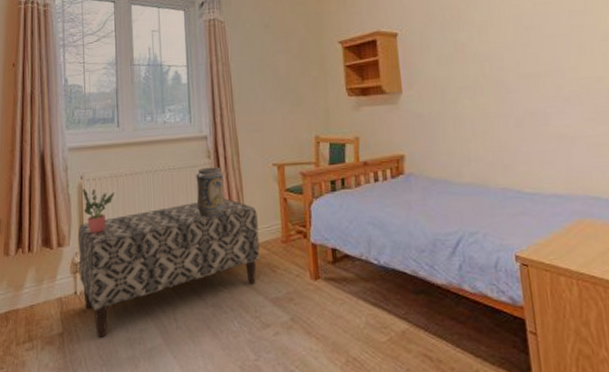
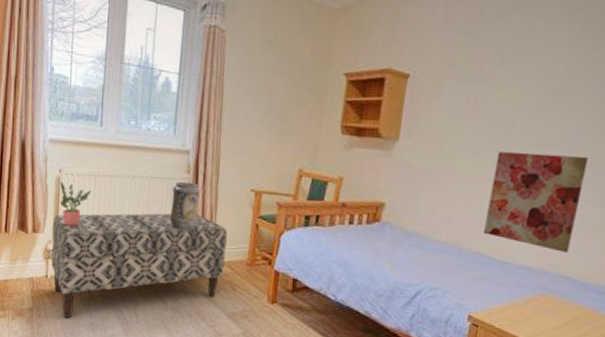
wall art: none [495,79,590,174] -> present [484,151,589,253]

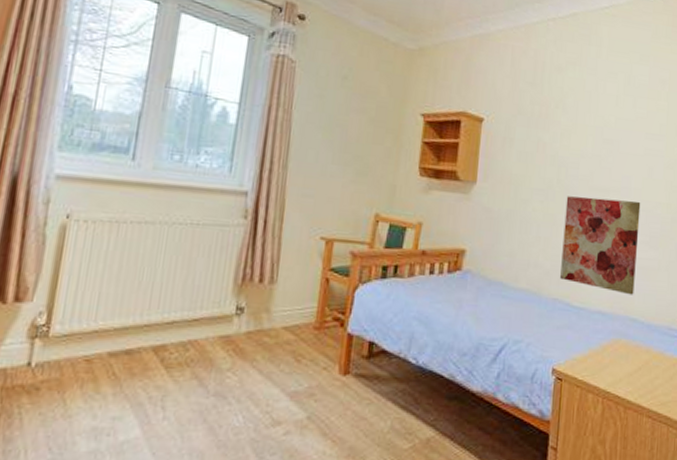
bench: present [52,213,227,318] -> none [39,268,292,424]
potted plant: present [60,182,92,226] -> none [63,231,112,291]
decorative vase: present [169,181,200,231] -> none [218,228,259,290]

